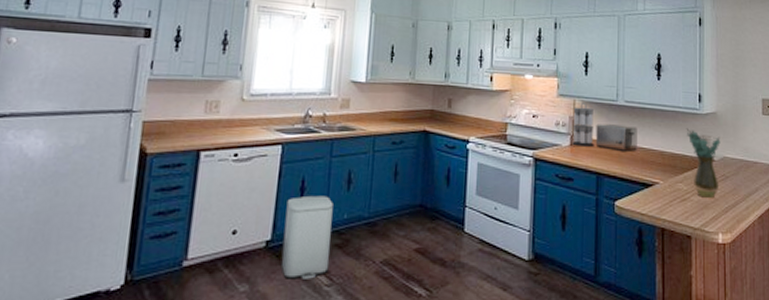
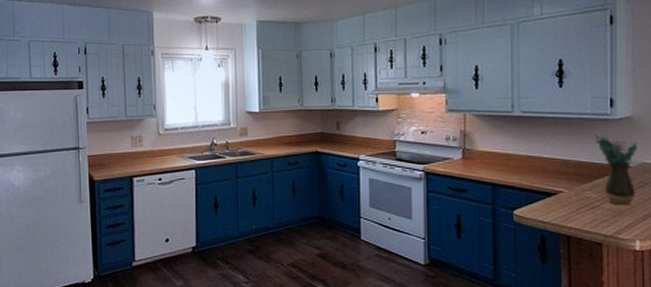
pedal bin: present [280,195,333,279] -> none [205,210,245,278]
spice rack: present [572,103,594,148] -> none [464,116,488,160]
toaster: present [595,123,637,153] -> none [489,134,537,163]

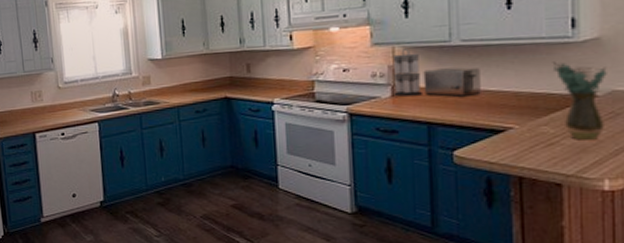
spice rack: none [464,116,488,160] -> present [392,49,422,98]
toaster: none [489,134,537,163] -> present [423,67,481,98]

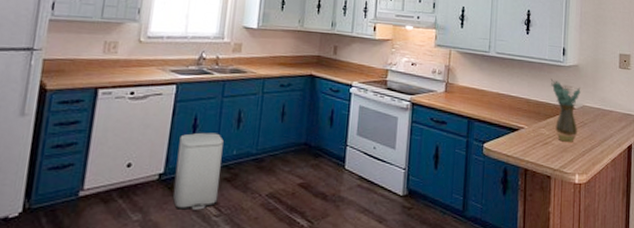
pedal bin: none [111,163,156,231] -> present [172,132,224,210]
spice rack: present [392,49,422,98] -> none [447,53,467,95]
toaster: present [423,67,481,98] -> none [468,72,507,100]

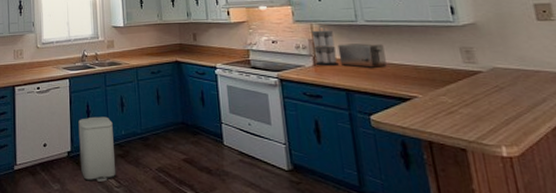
spice rack: none [447,53,467,95] -> present [311,26,339,67]
toaster: none [468,72,507,100] -> present [337,42,387,69]
vase: present [550,79,581,142] -> none [440,41,493,110]

